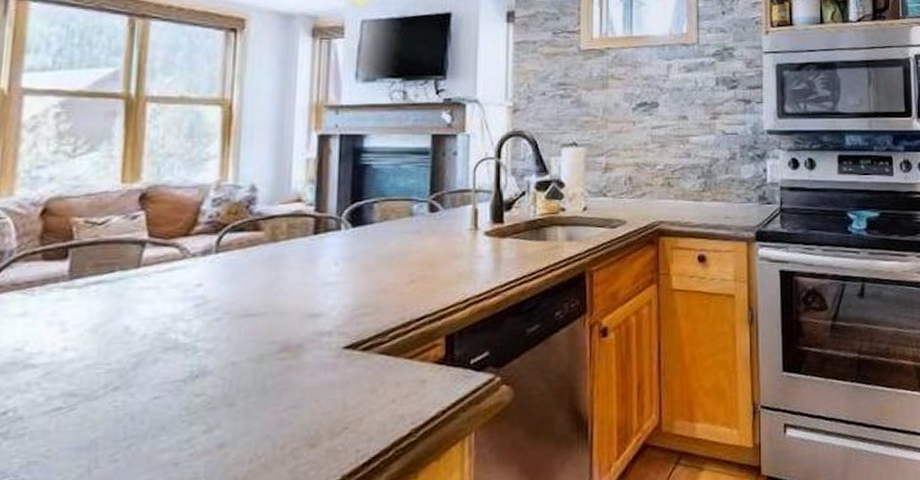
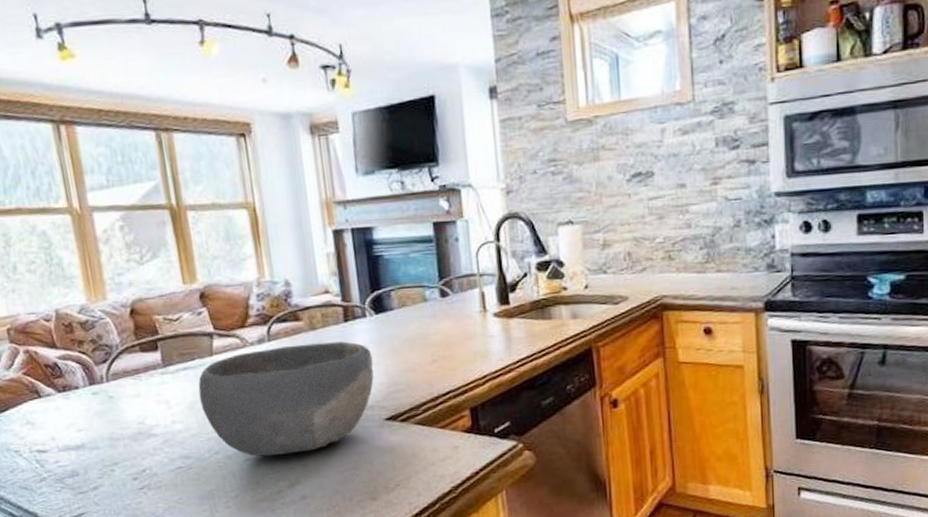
bowl: none [108,256,341,394] -> present [198,341,374,457]

